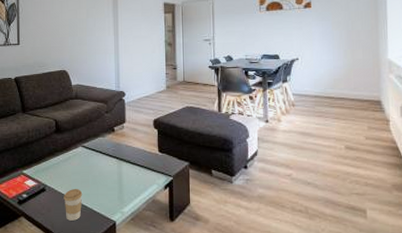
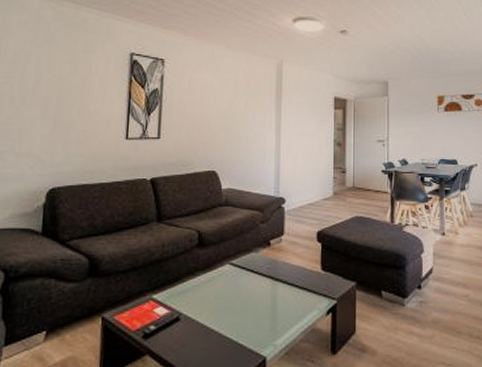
coffee cup: present [63,189,83,221] -> none [202,317,227,358]

